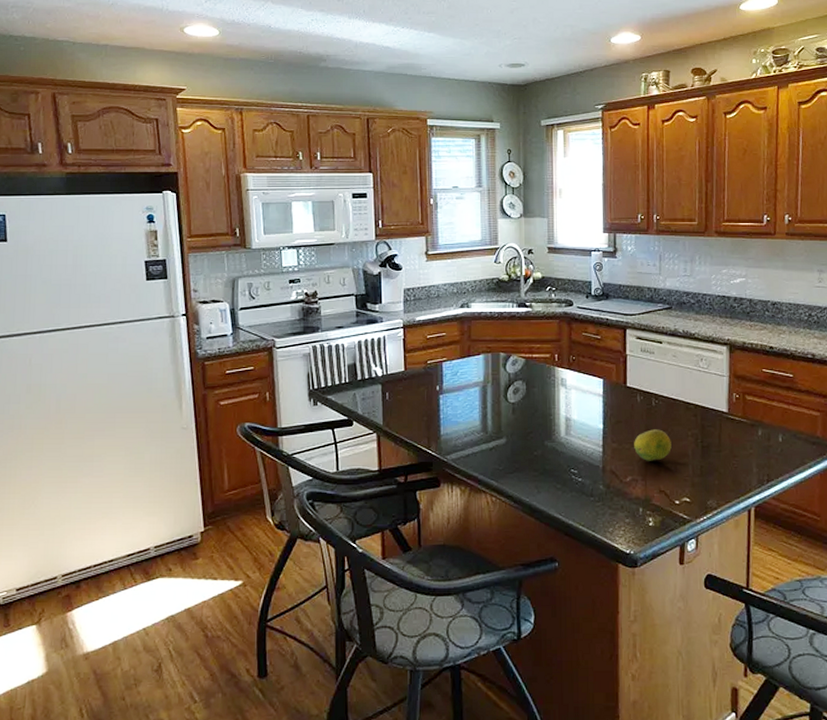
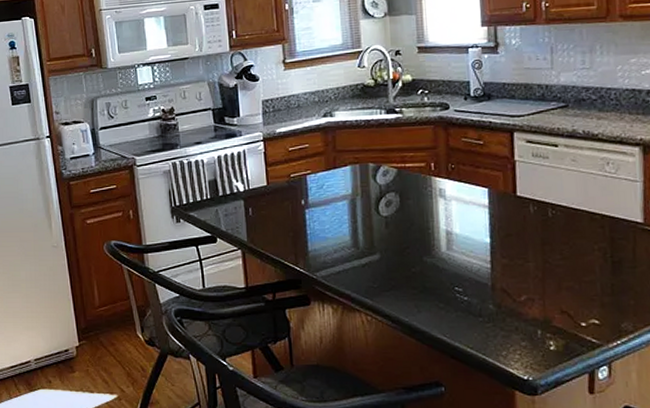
fruit: present [634,429,672,461] -> none [528,243,574,278]

